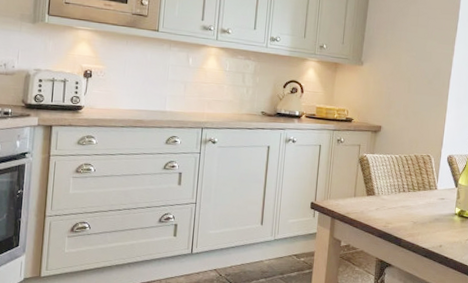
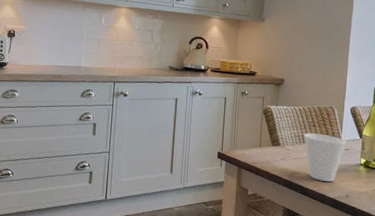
cup: none [399,182,442,232] -> present [303,133,347,182]

